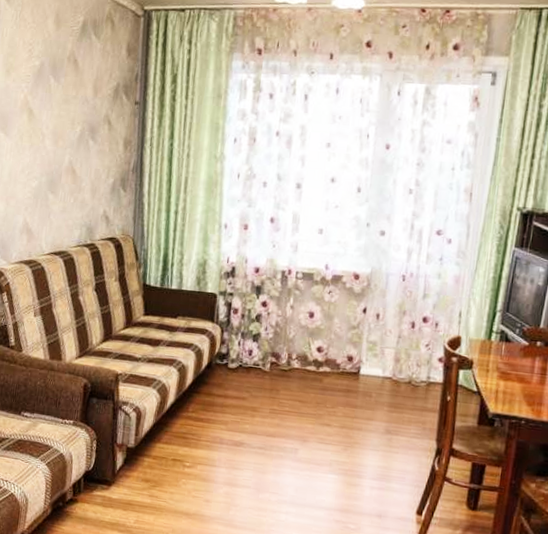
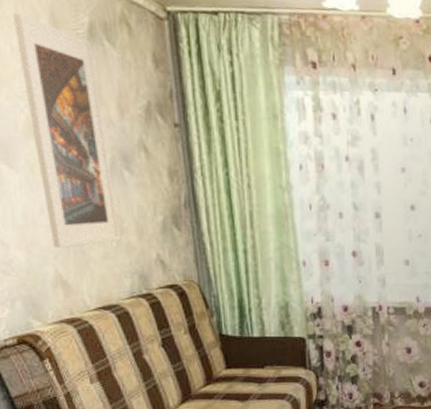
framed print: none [26,15,83,202] -> present [12,13,121,248]

